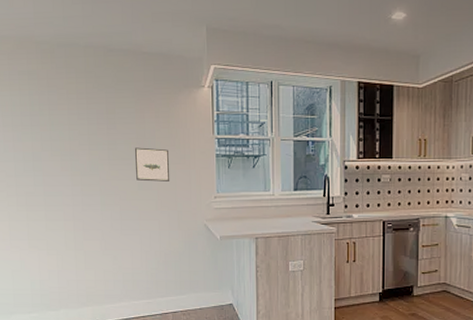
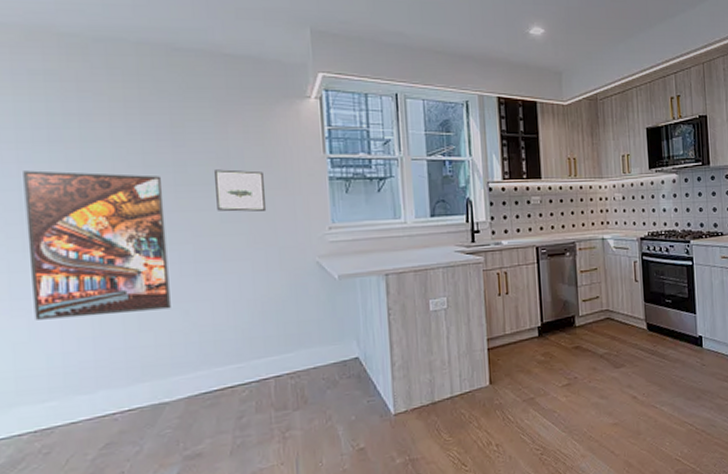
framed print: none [16,147,105,255] -> present [23,170,171,320]

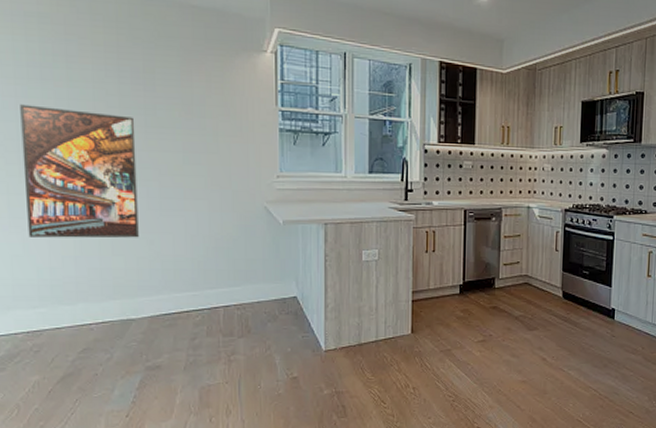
wall art: present [215,169,267,212] -> none [180,115,224,156]

